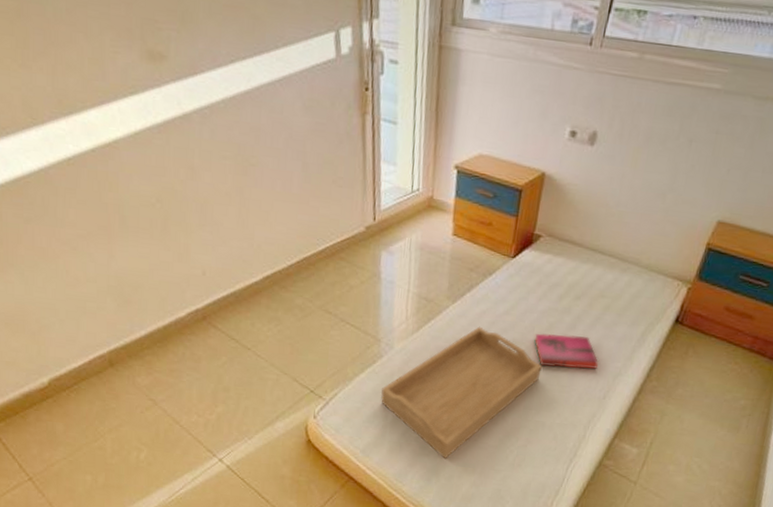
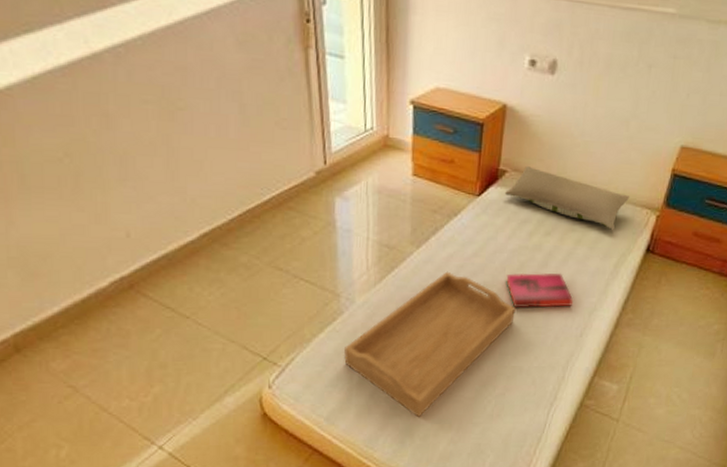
pillow: none [538,232,661,299] -> present [504,166,629,230]

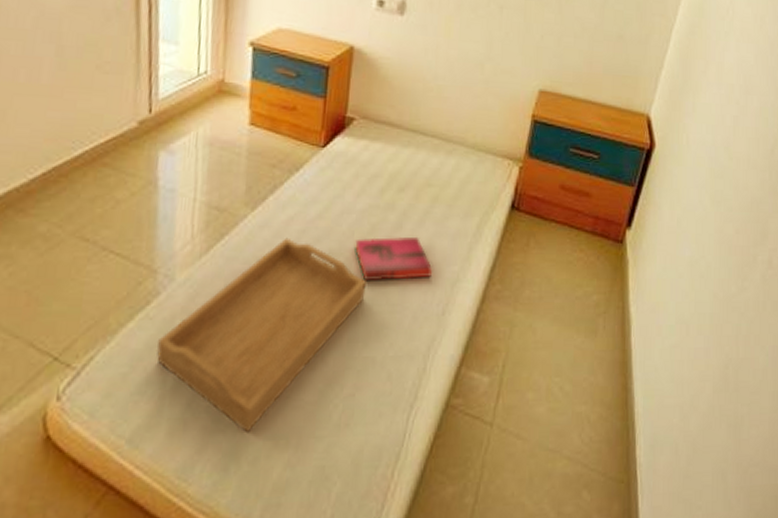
pillow: present [504,166,629,230] -> none [352,113,489,184]

